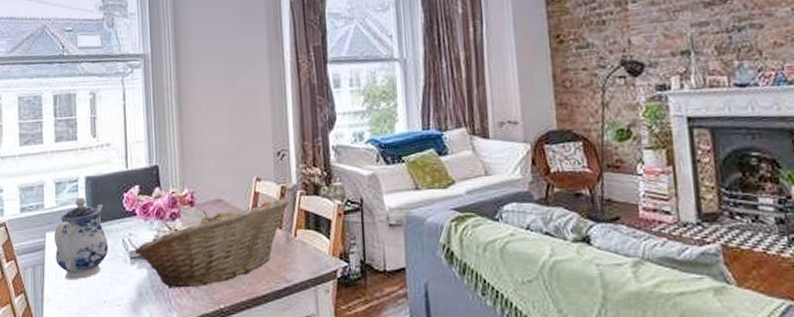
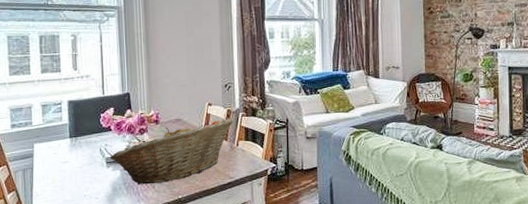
teapot: present [54,197,109,279] -> none [41,117,88,179]

